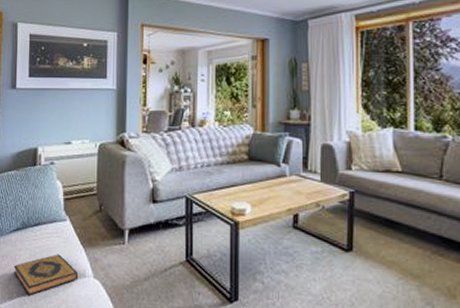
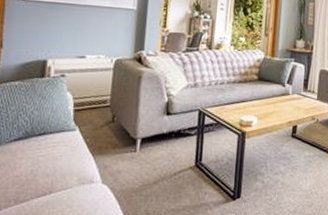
hardback book: present [14,254,79,296] -> none [12,162,86,203]

